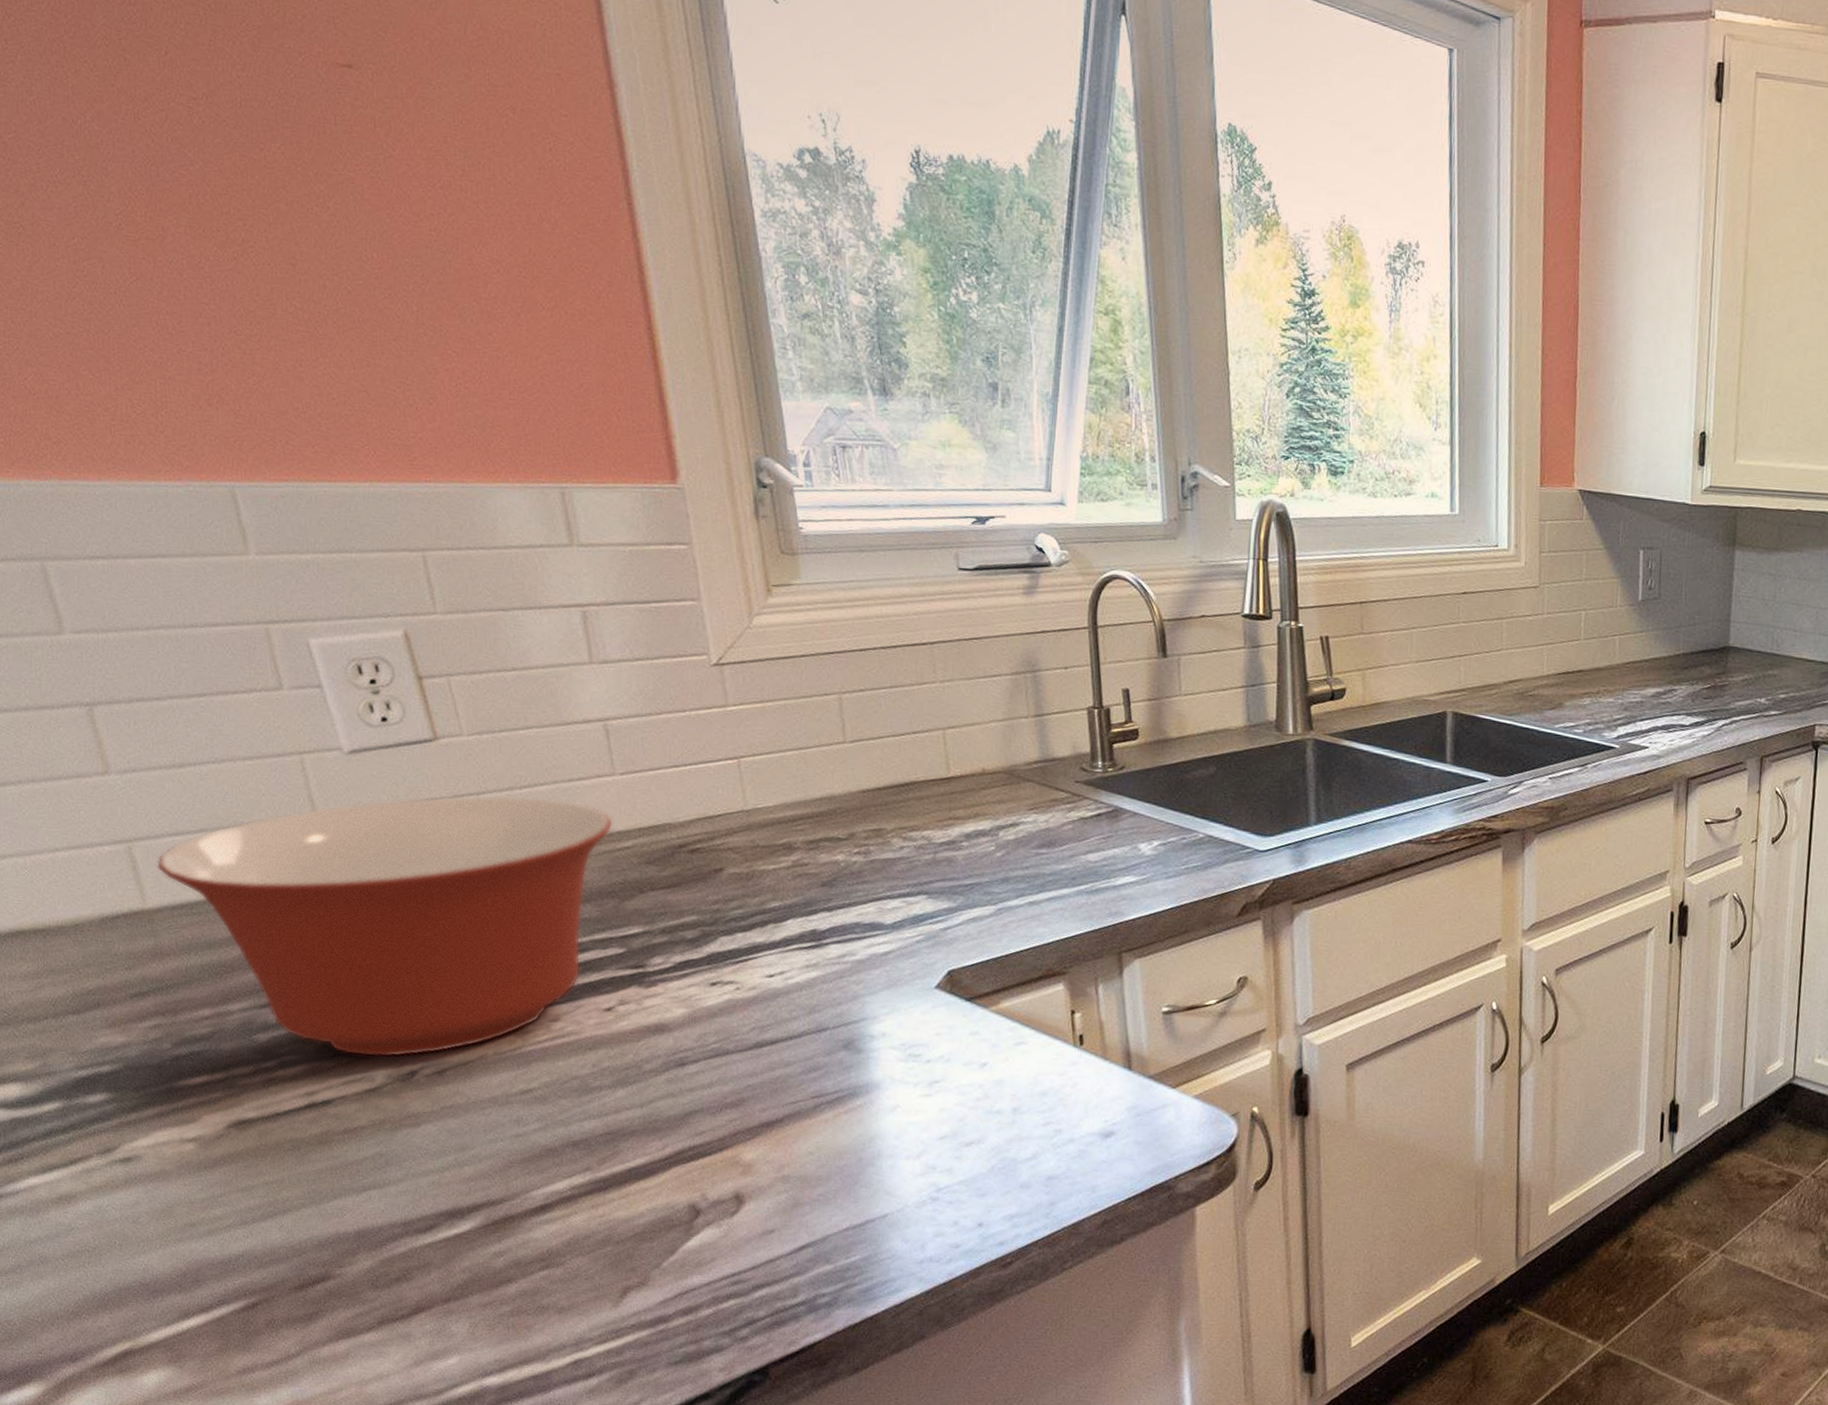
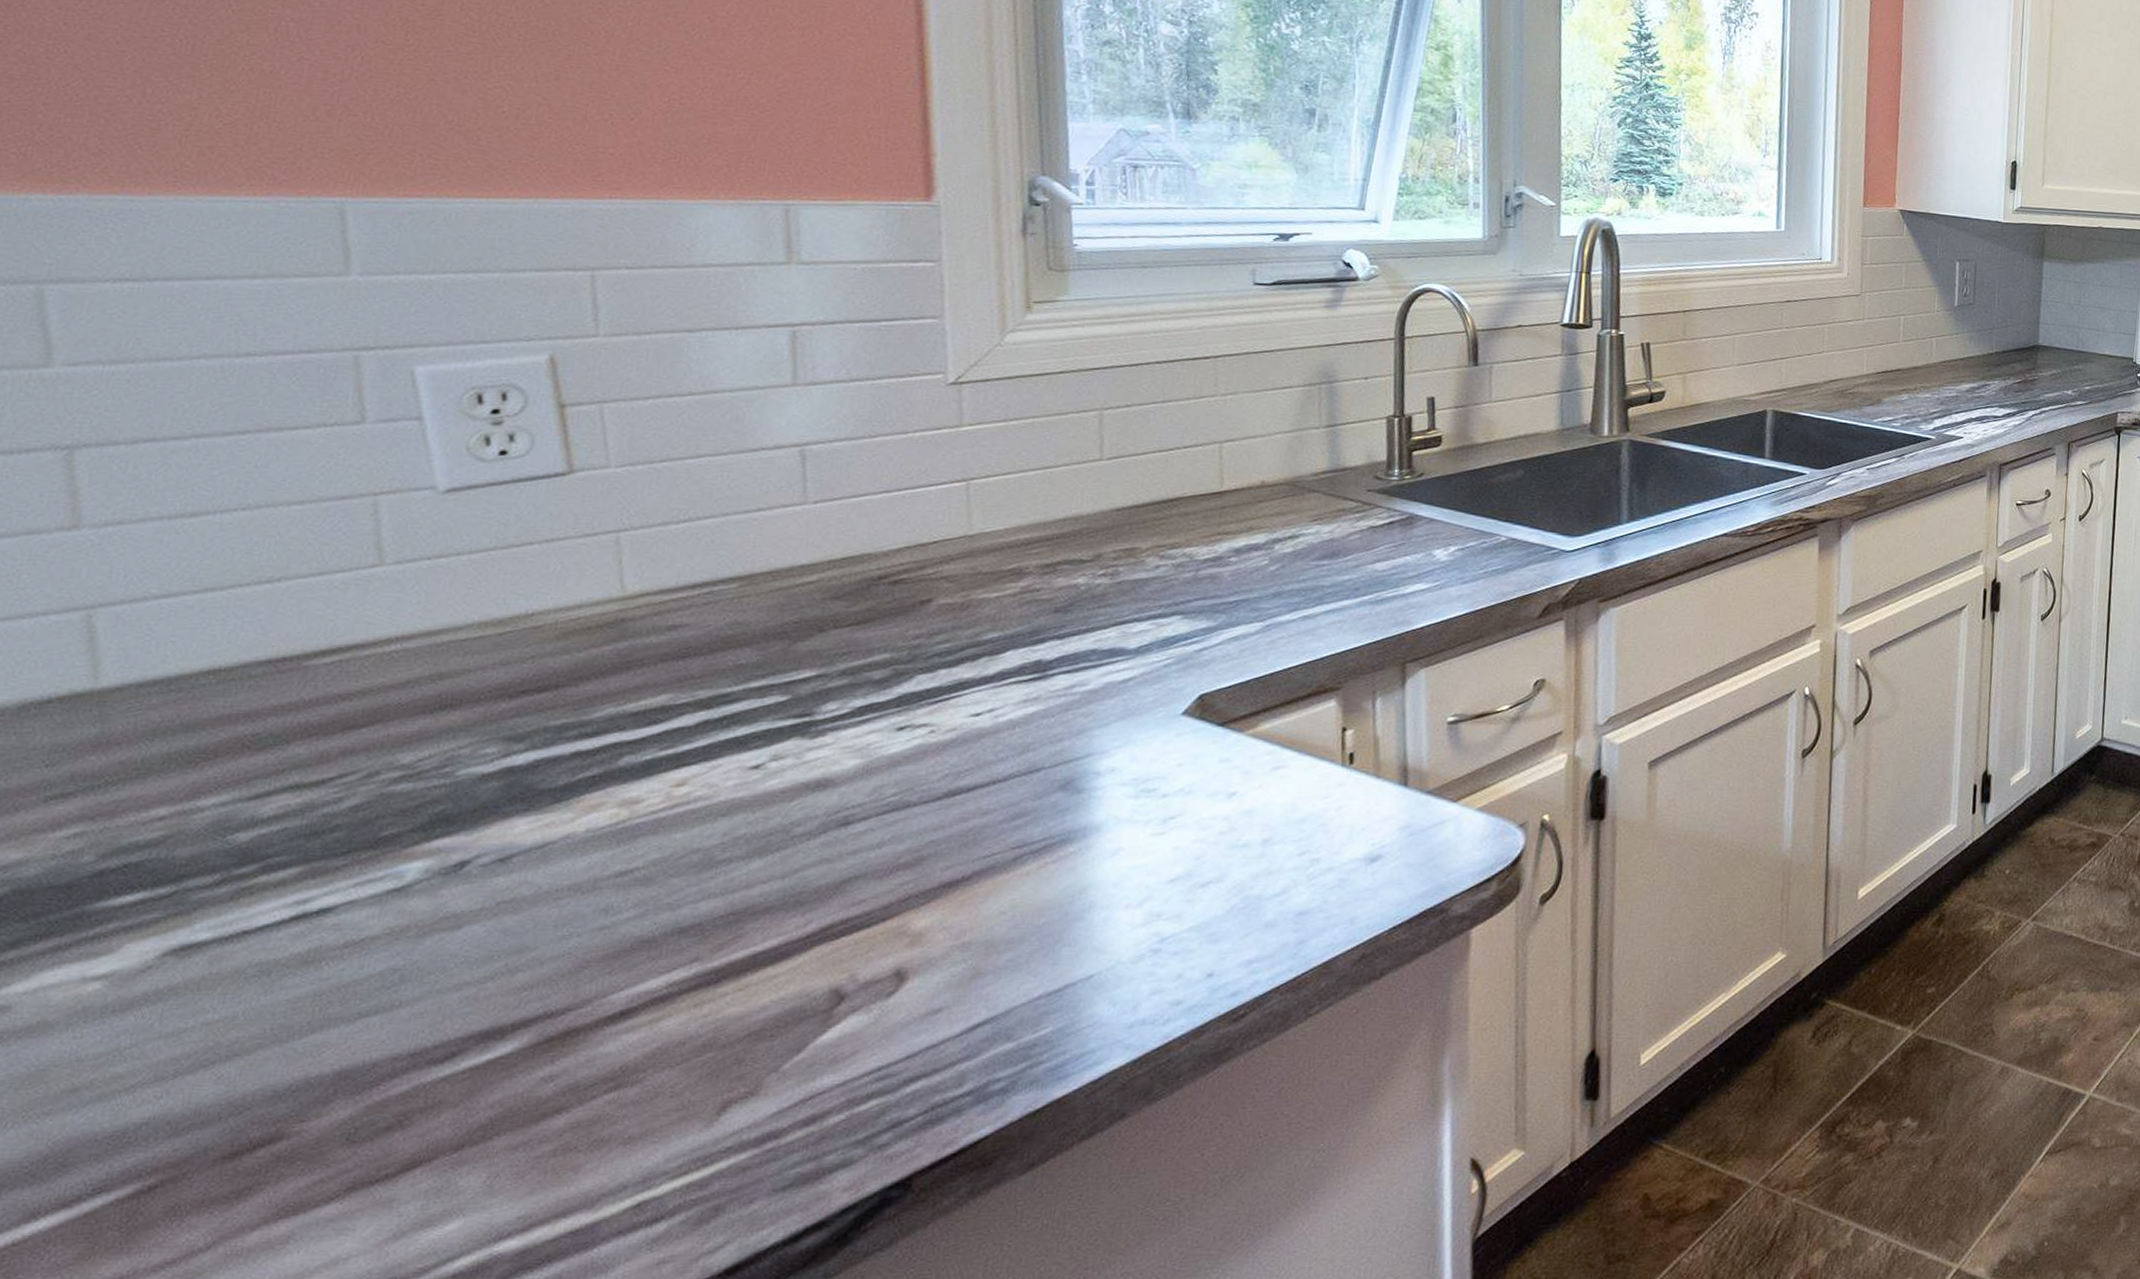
mixing bowl: present [156,795,613,1058] -> none [125,531,796,849]

